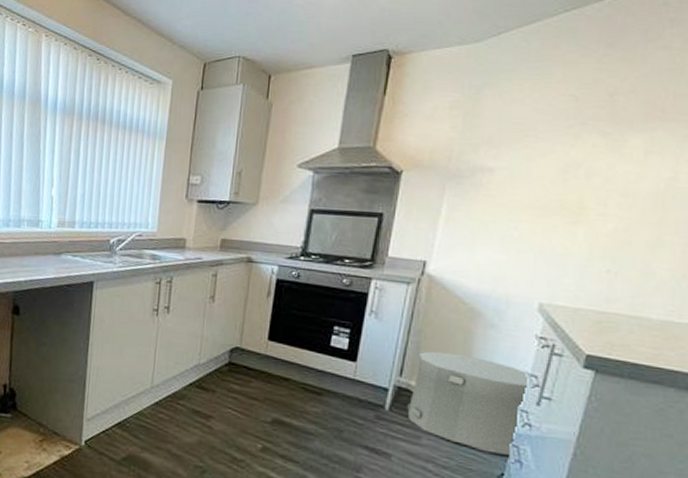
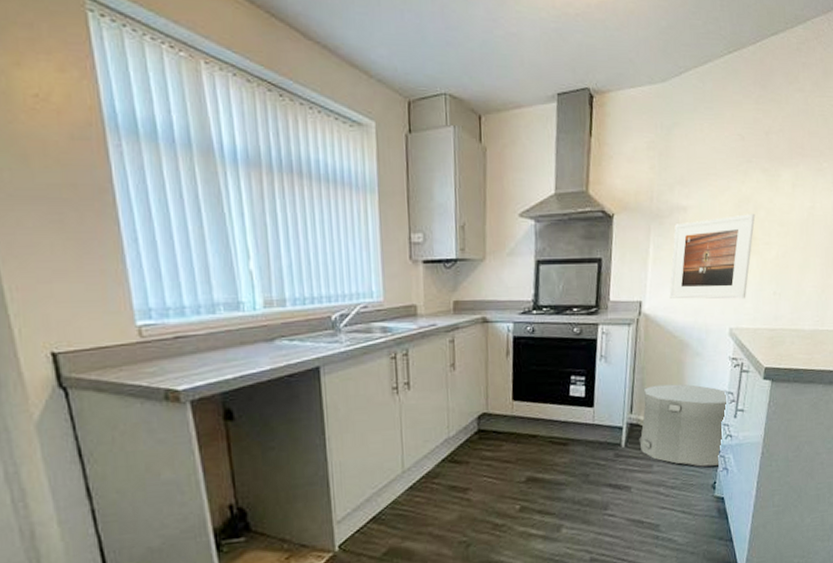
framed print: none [461,180,587,273] -> present [669,214,756,300]

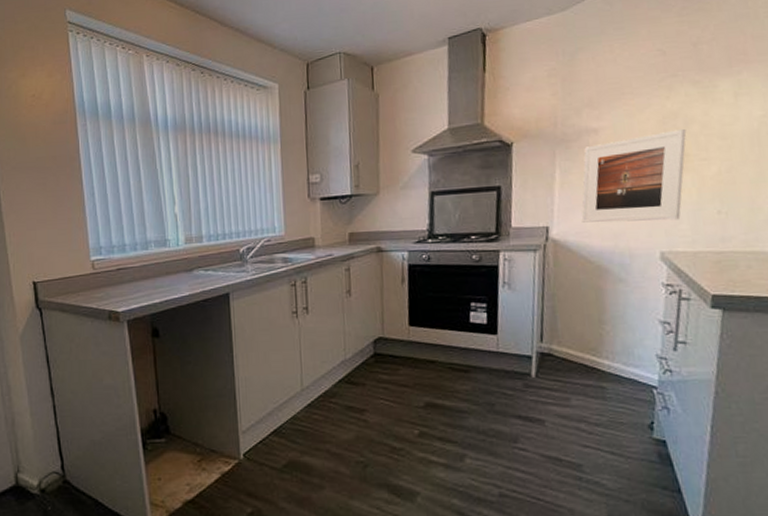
trash can: present [639,384,727,467] -> none [552,312,662,405]

